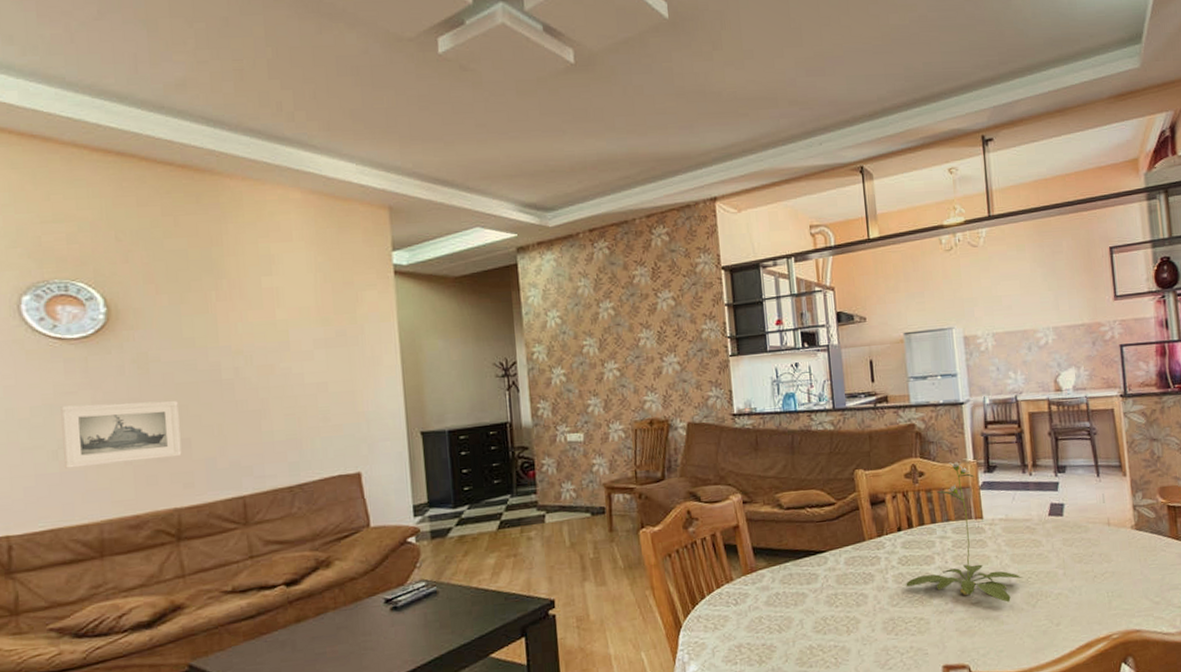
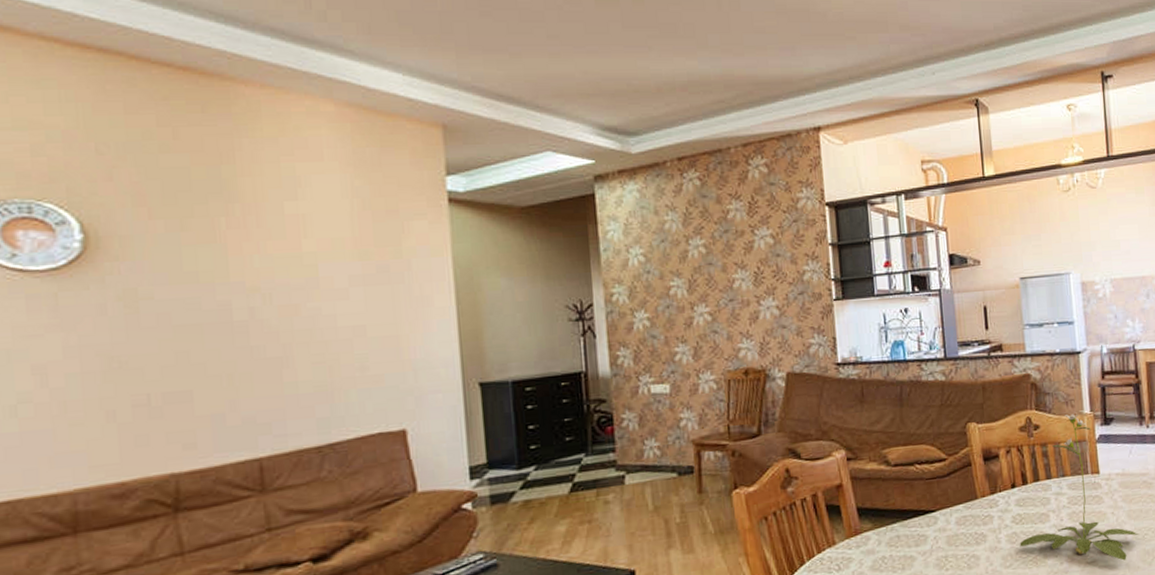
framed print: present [60,400,182,469] -> none [21,345,181,427]

